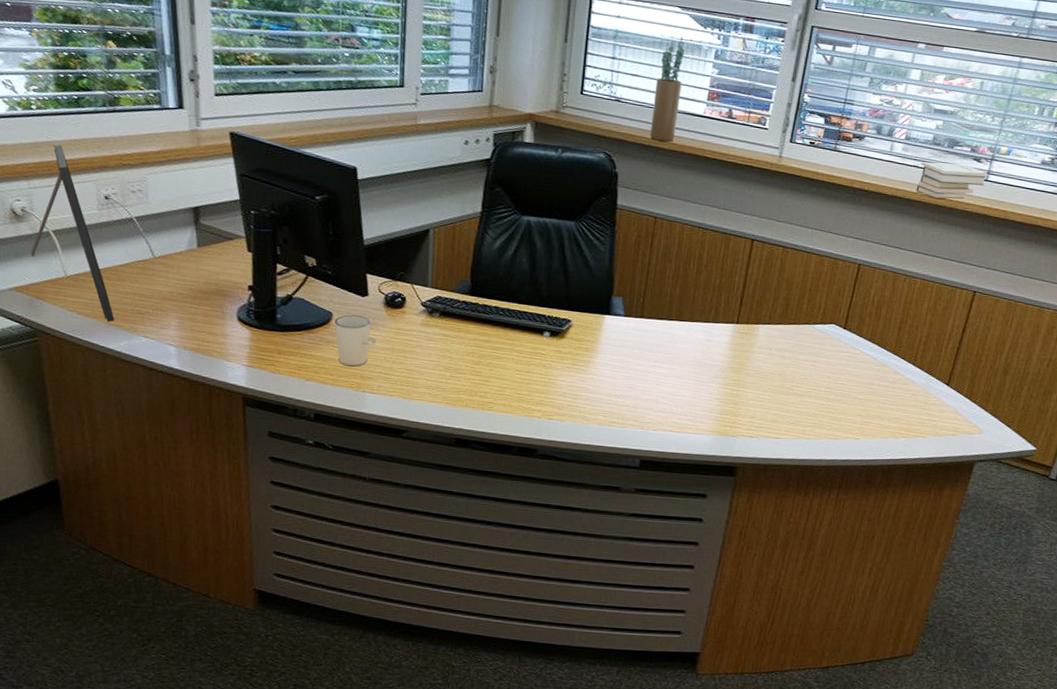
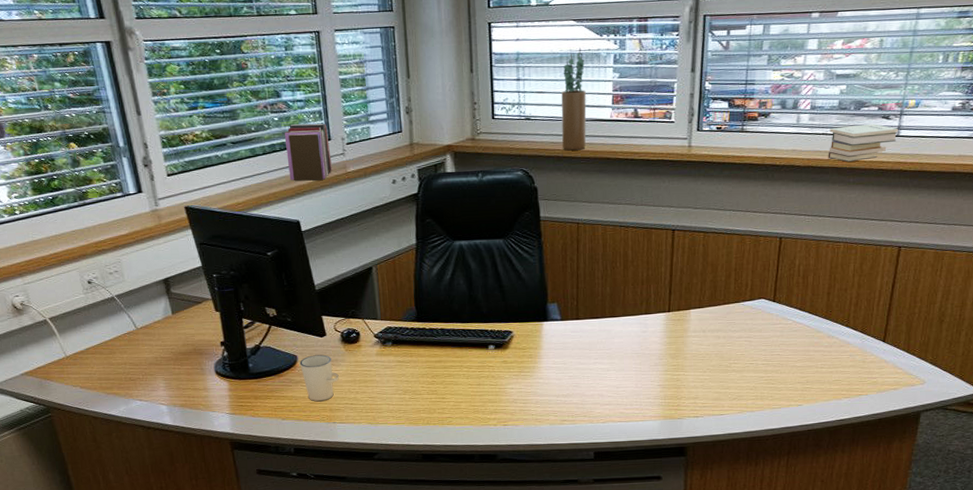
picture frame: present [30,143,115,322] -> none [34,241,112,392]
books: none [352,62,402,128] -> present [284,123,332,181]

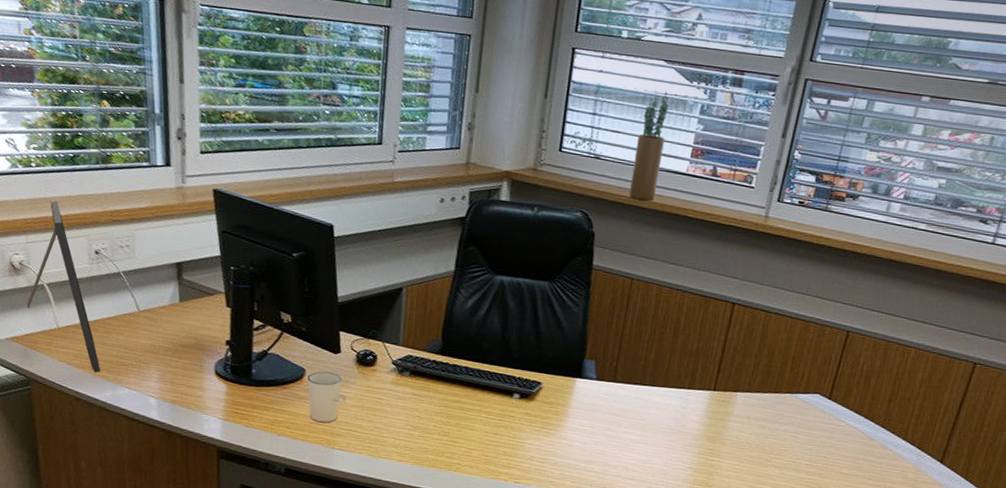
picture frame: none [34,241,112,392] -> present [26,200,101,373]
books: present [284,123,332,181] -> none [330,120,381,186]
books: present [828,124,899,163] -> none [913,223,995,264]

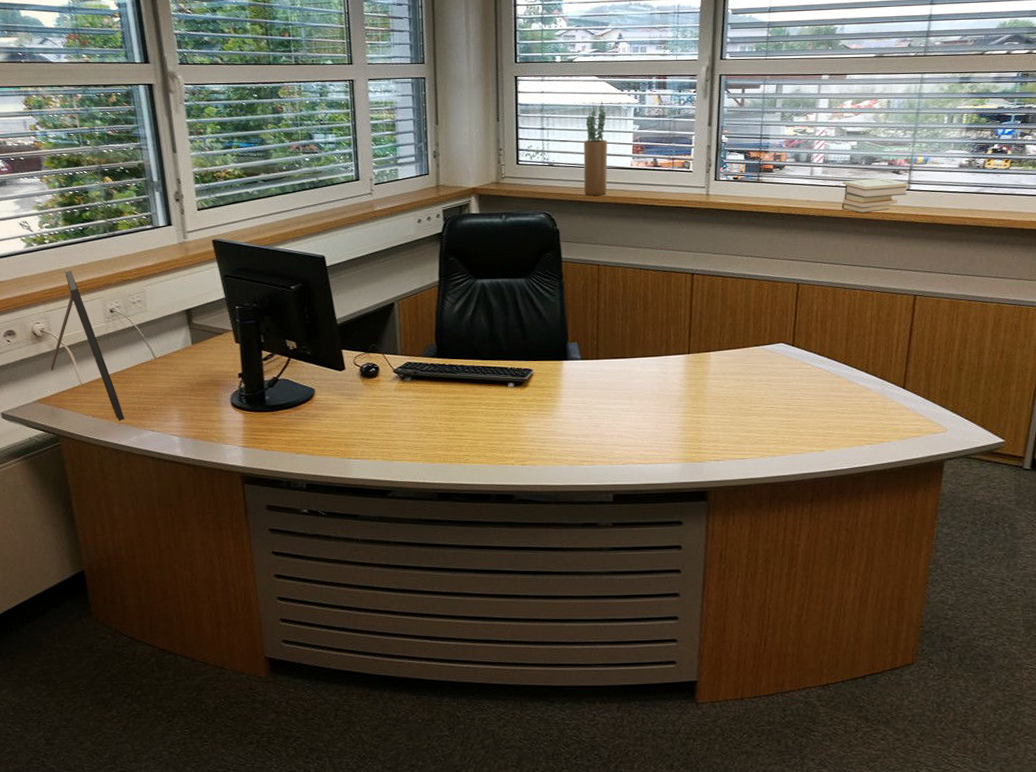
cup: present [307,371,347,424] -> none [317,388,356,436]
books: none [913,223,995,264] -> present [841,178,909,214]

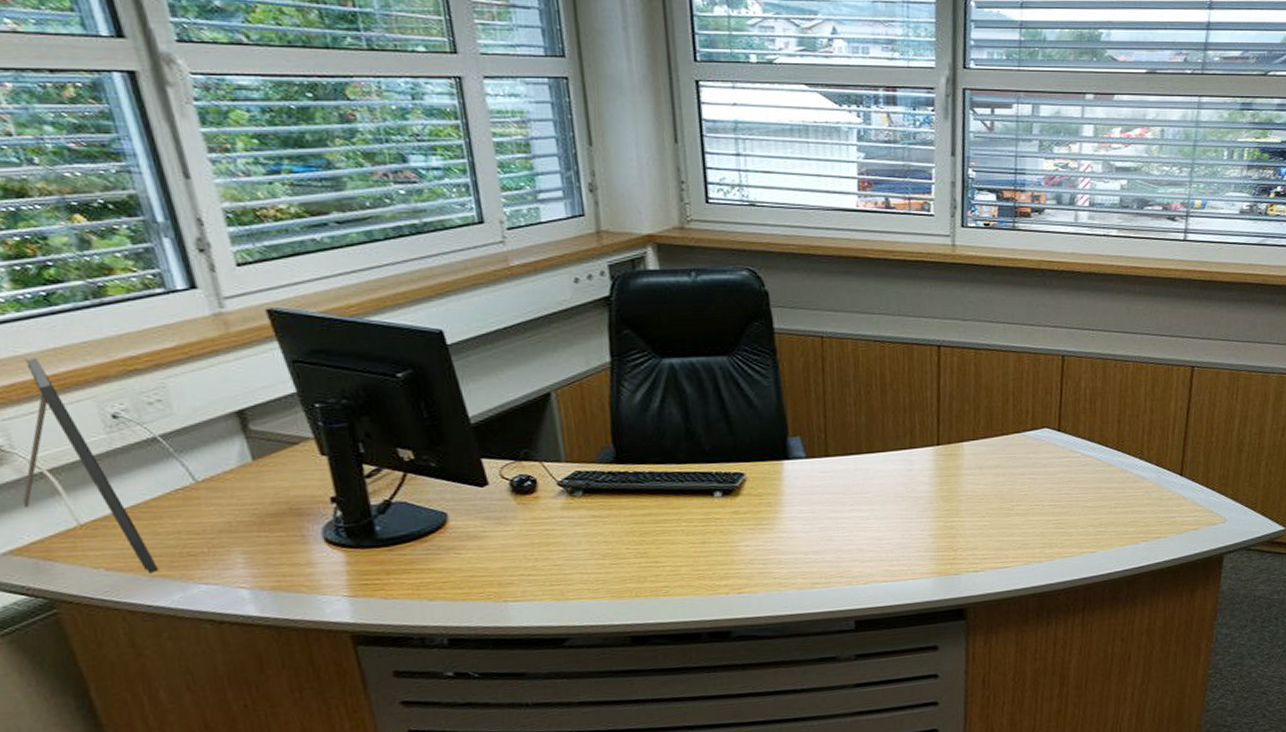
vase: present [583,101,608,196] -> none [794,119,828,247]
books: present [841,178,909,214] -> none [1111,225,1186,269]

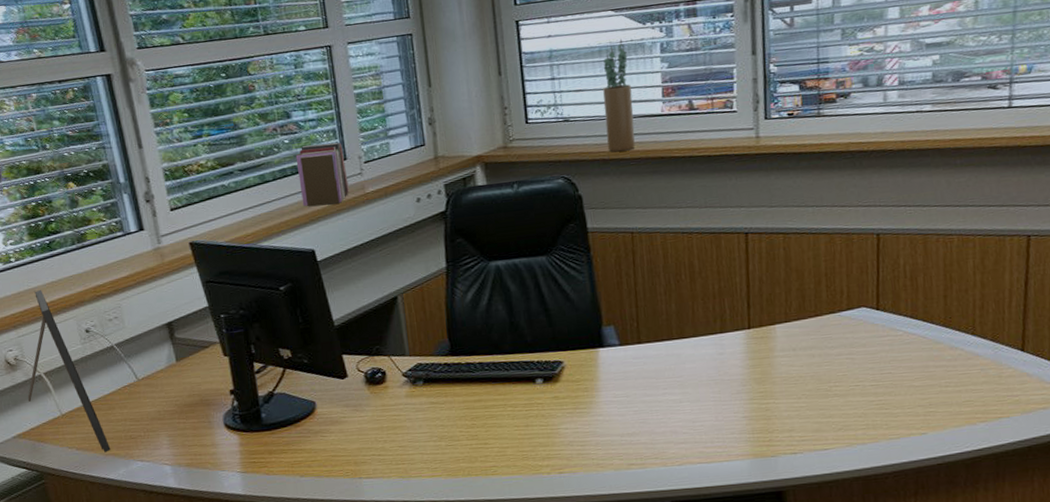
books: none [415,199,488,277] -> present [295,142,349,207]
vase: none [794,119,828,247] -> present [603,39,635,152]

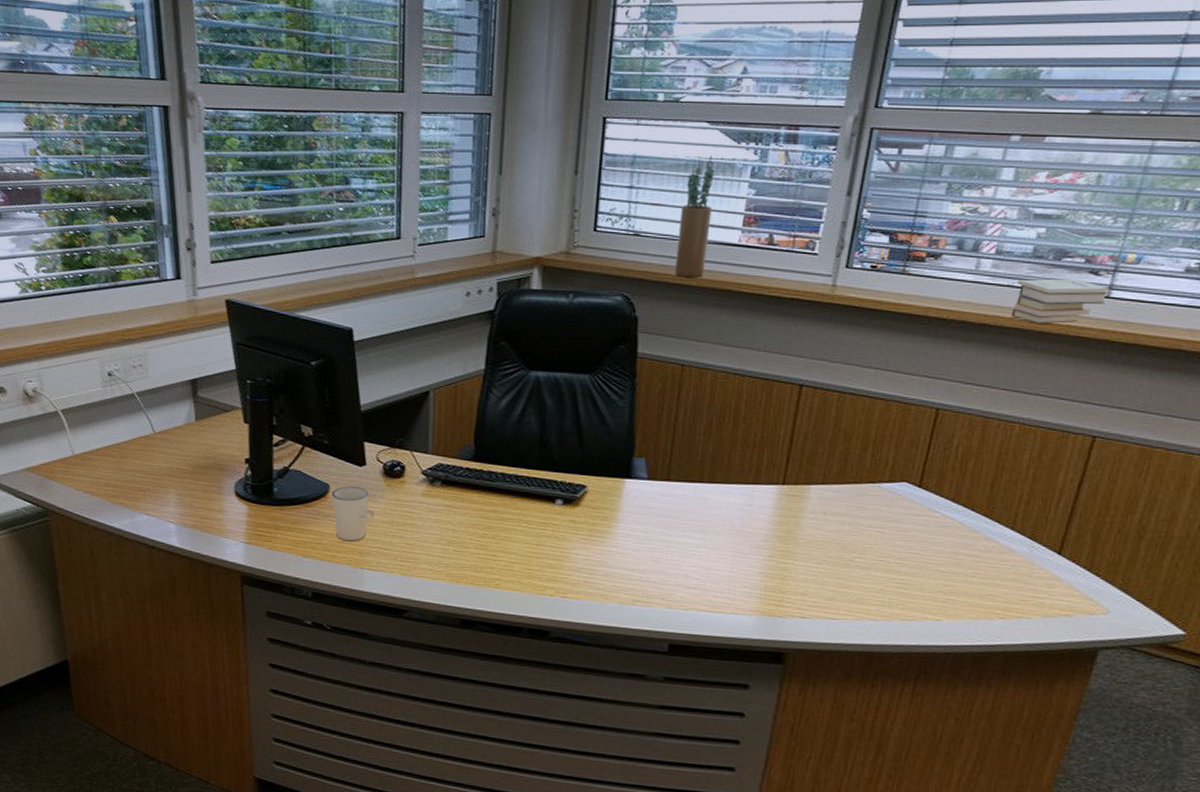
picture frame: present [27,289,111,453] -> none [41,323,118,500]
books: present [295,142,349,207] -> none [347,216,399,284]
cup: none [319,399,364,455] -> present [331,486,375,542]
books: none [924,95,1011,142] -> present [1011,279,1110,325]

